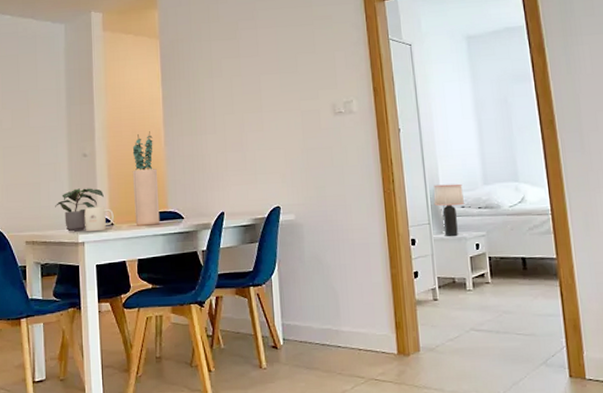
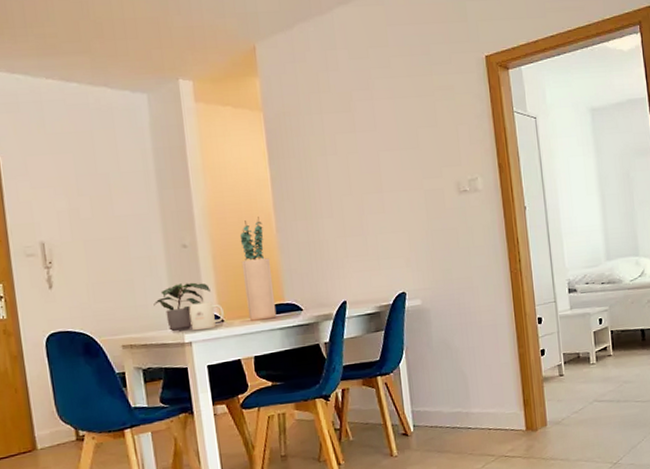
table lamp: present [433,183,465,237] -> none [559,260,589,314]

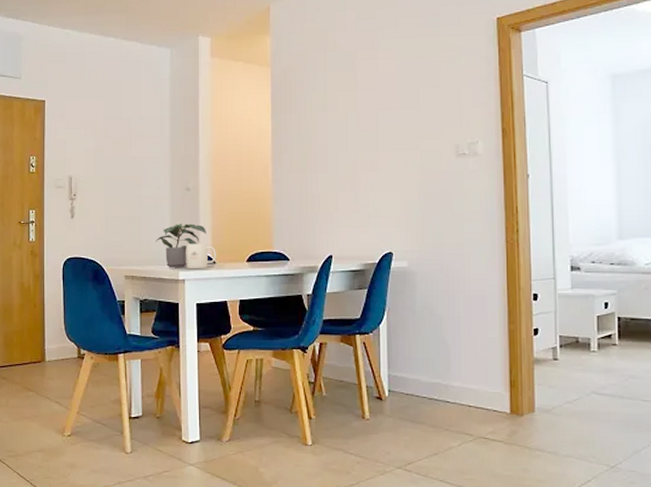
vase: present [239,217,277,321] -> none [237,166,264,266]

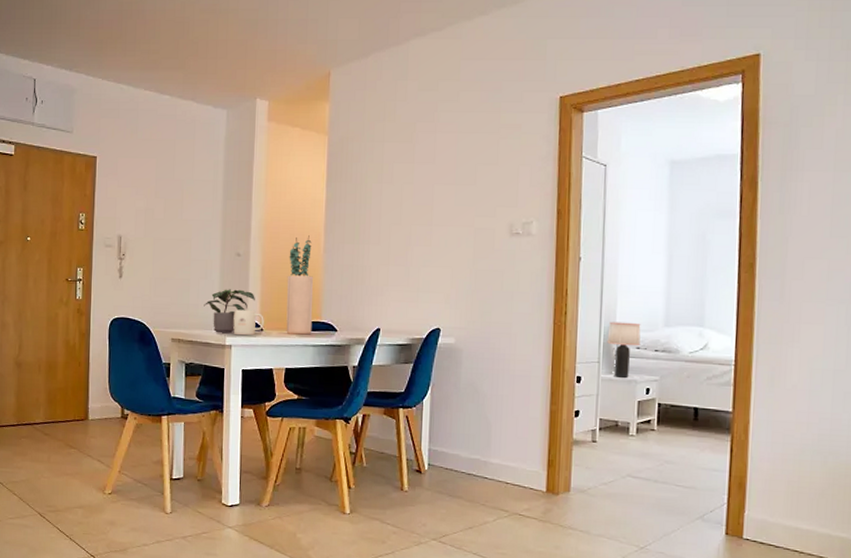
vase: none [237,166,264,266] -> present [286,235,314,335]
table lamp: none [561,237,596,294] -> present [607,321,641,379]

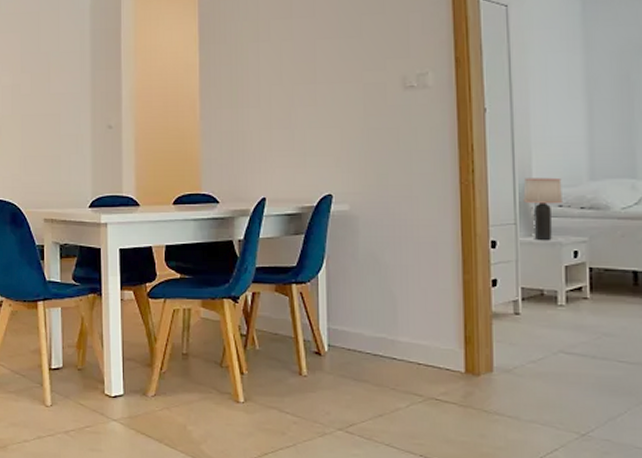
potted plant: present [204,289,255,334] -> none [76,163,130,211]
mug: present [233,309,264,336] -> none [108,185,140,212]
vase: present [286,235,314,335] -> none [162,102,192,208]

